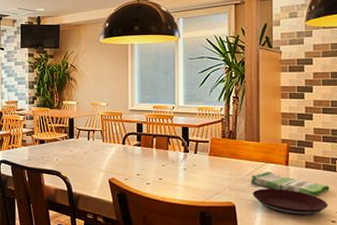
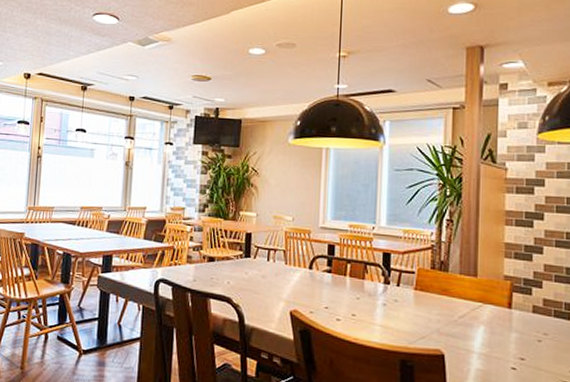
dish towel: present [251,171,330,197] -> none [465,314,562,350]
plate: present [252,188,328,216] -> none [466,335,559,374]

